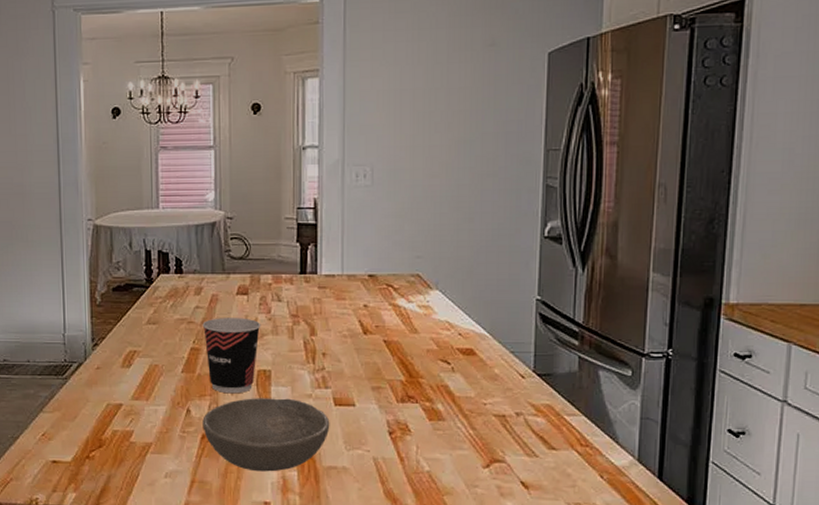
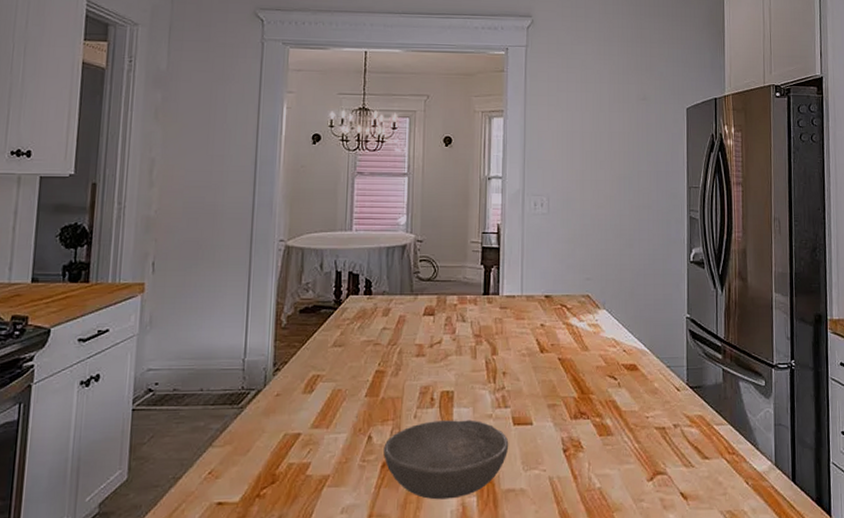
cup: present [202,318,261,394] -> none [388,338,446,417]

